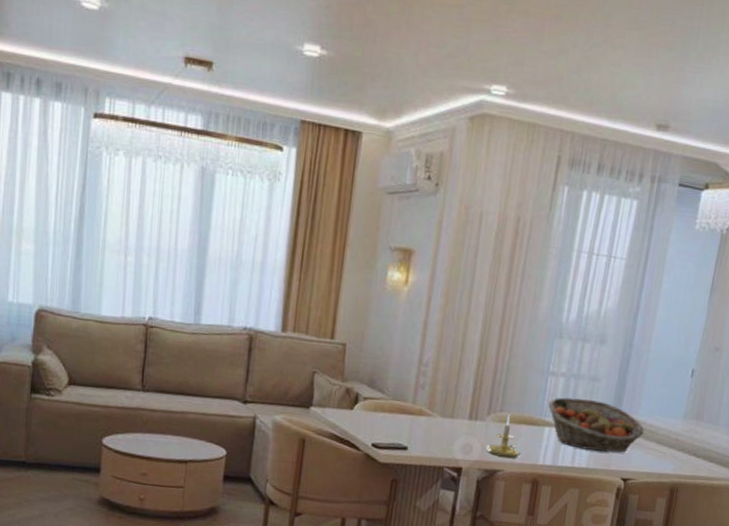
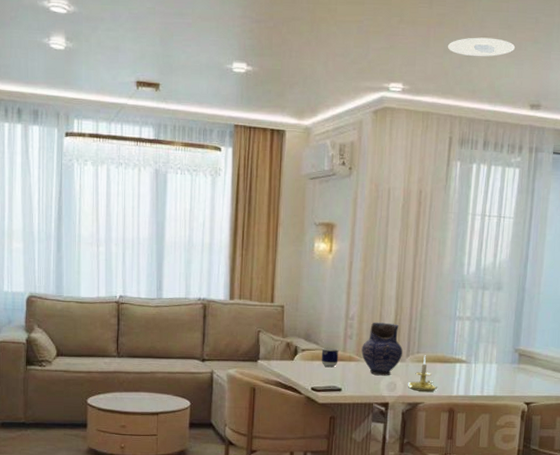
cup: none [385,396,408,422] -> present [321,347,339,368]
pottery: none [434,371,483,436] -> present [361,322,403,376]
fruit basket: present [547,397,644,453] -> none [457,337,541,381]
recessed light: none [563,37,645,63] -> present [447,37,516,57]

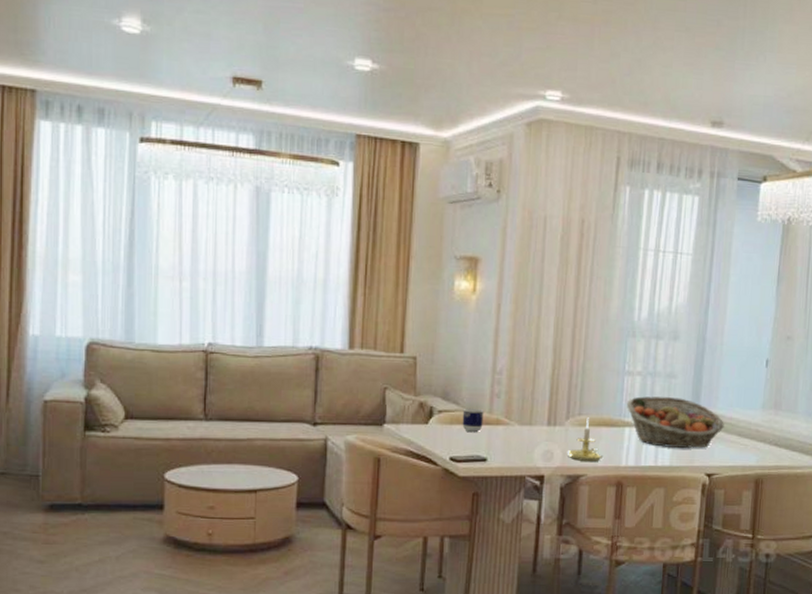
pottery: present [361,322,403,376] -> none [511,377,561,443]
recessed light: present [447,37,516,57] -> none [614,40,694,64]
fruit basket: none [457,337,541,381] -> present [626,396,724,448]

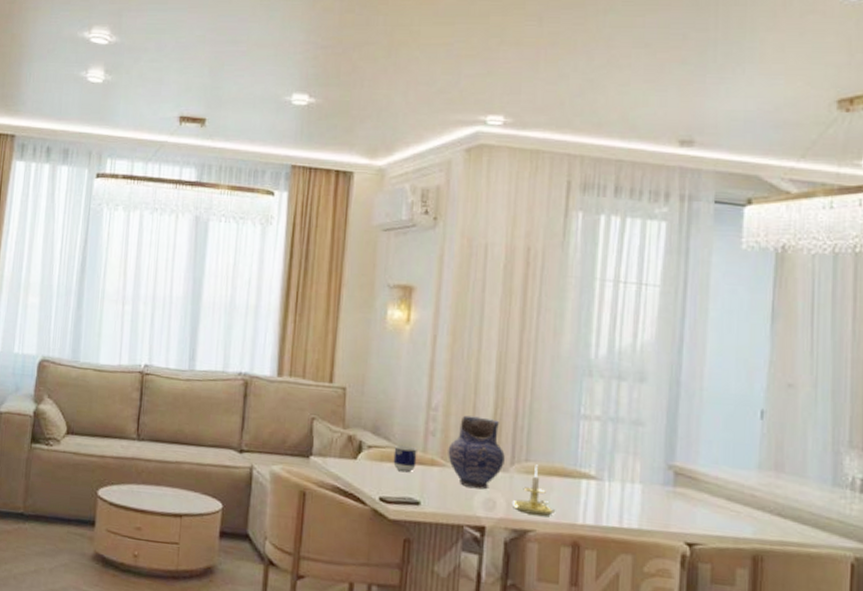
pottery: none [511,377,561,443] -> present [448,415,505,490]
fruit basket: present [626,396,724,448] -> none [582,444,708,511]

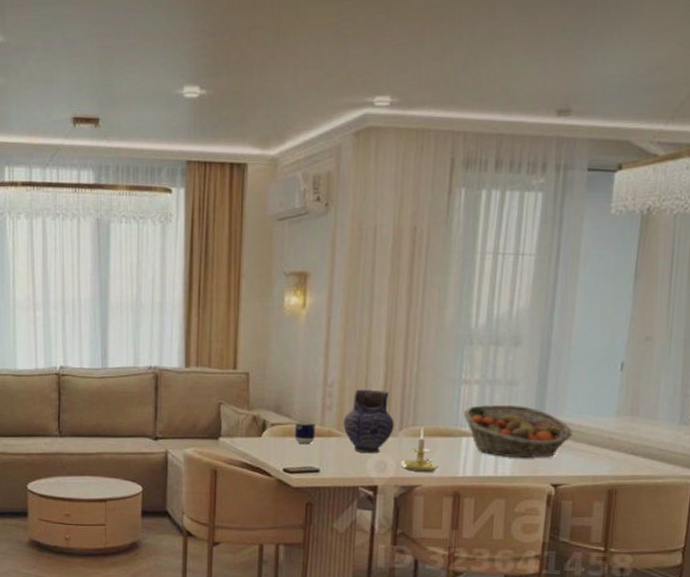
fruit basket: none [582,444,708,511] -> present [463,405,572,458]

